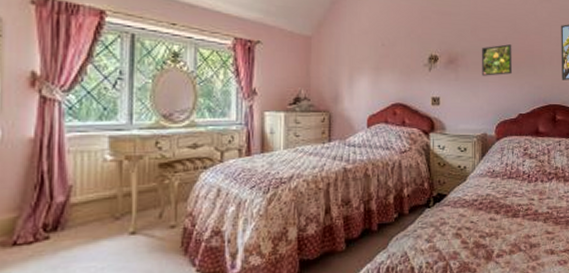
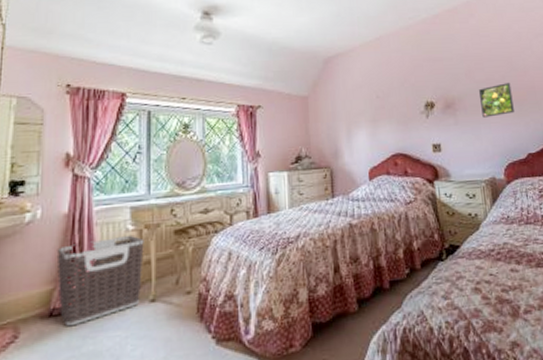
clothes hamper: none [20,165,124,256] -> present [56,235,144,327]

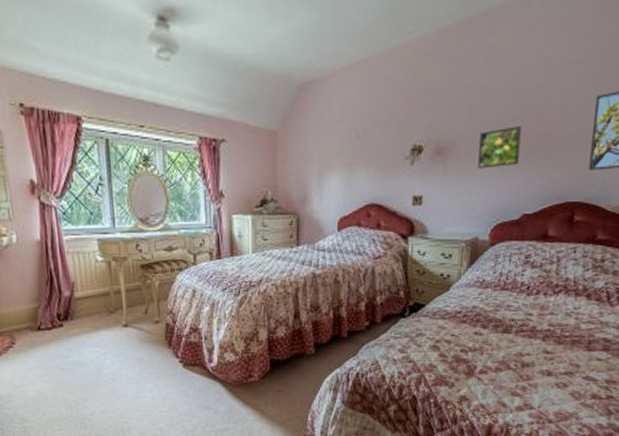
clothes hamper: present [56,235,144,327] -> none [35,265,115,340]

